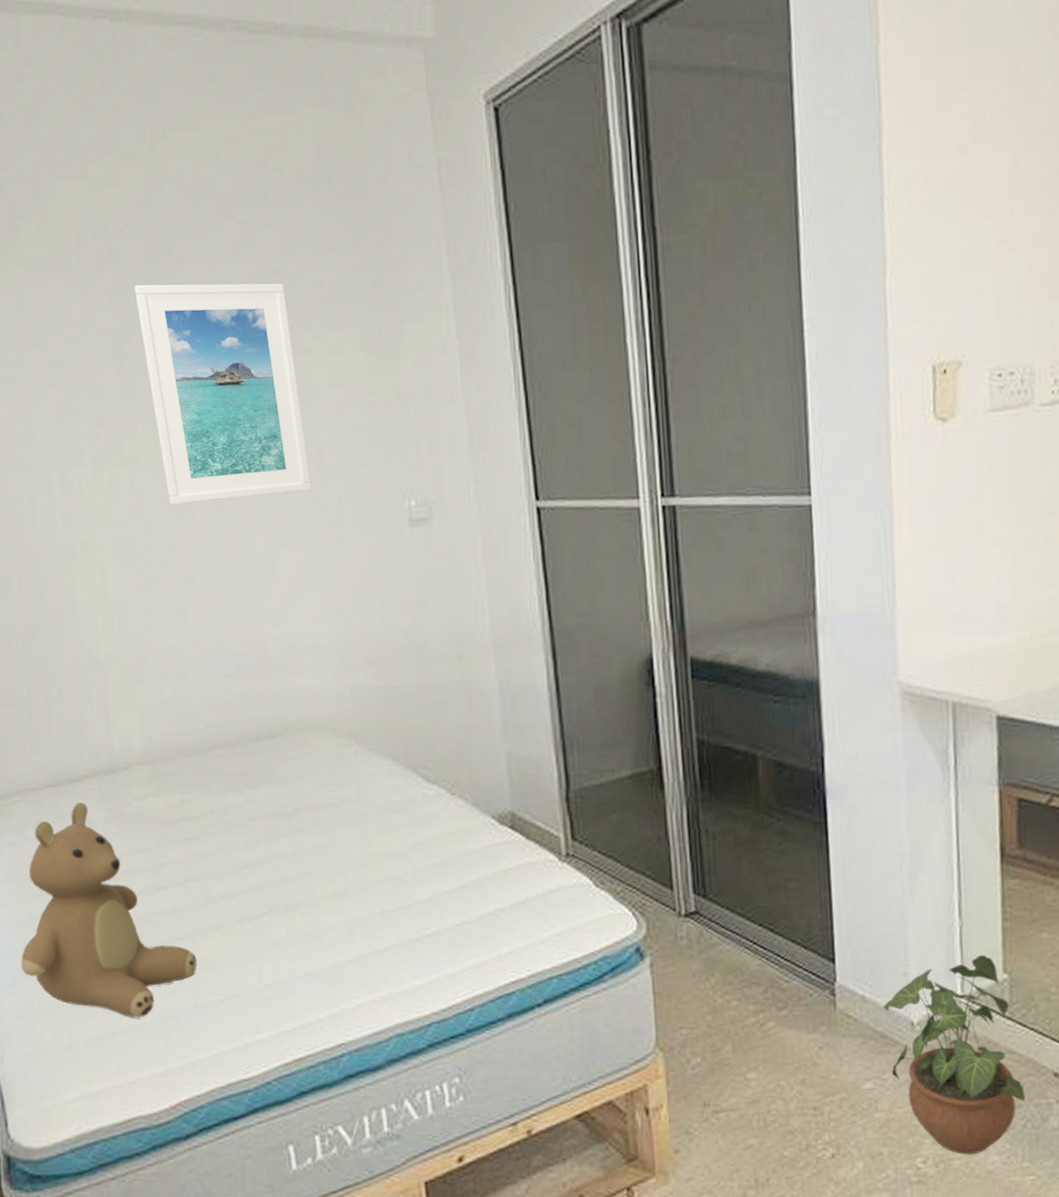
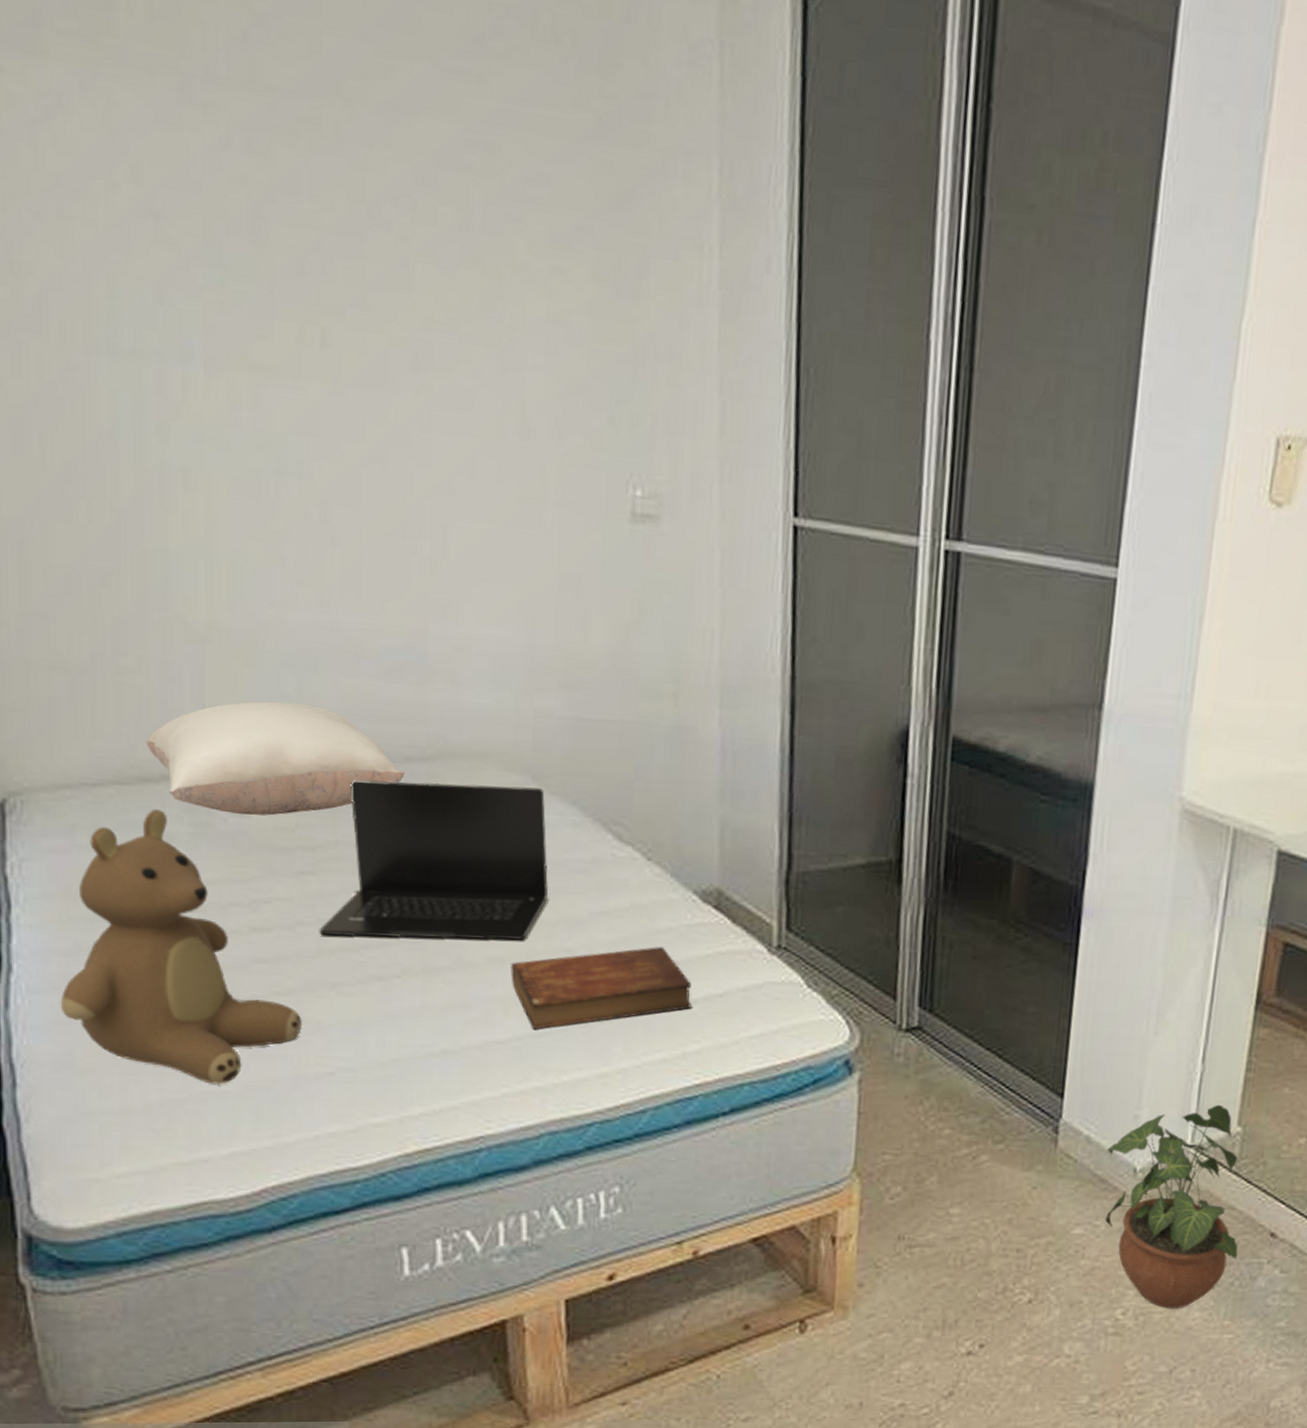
pillow: none [69,705,258,799] -> present [145,701,405,816]
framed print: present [134,283,311,505] -> none [284,124,508,453]
laptop: none [204,747,376,888] -> present [319,780,548,940]
bible: none [352,865,501,947] -> present [509,946,692,1029]

